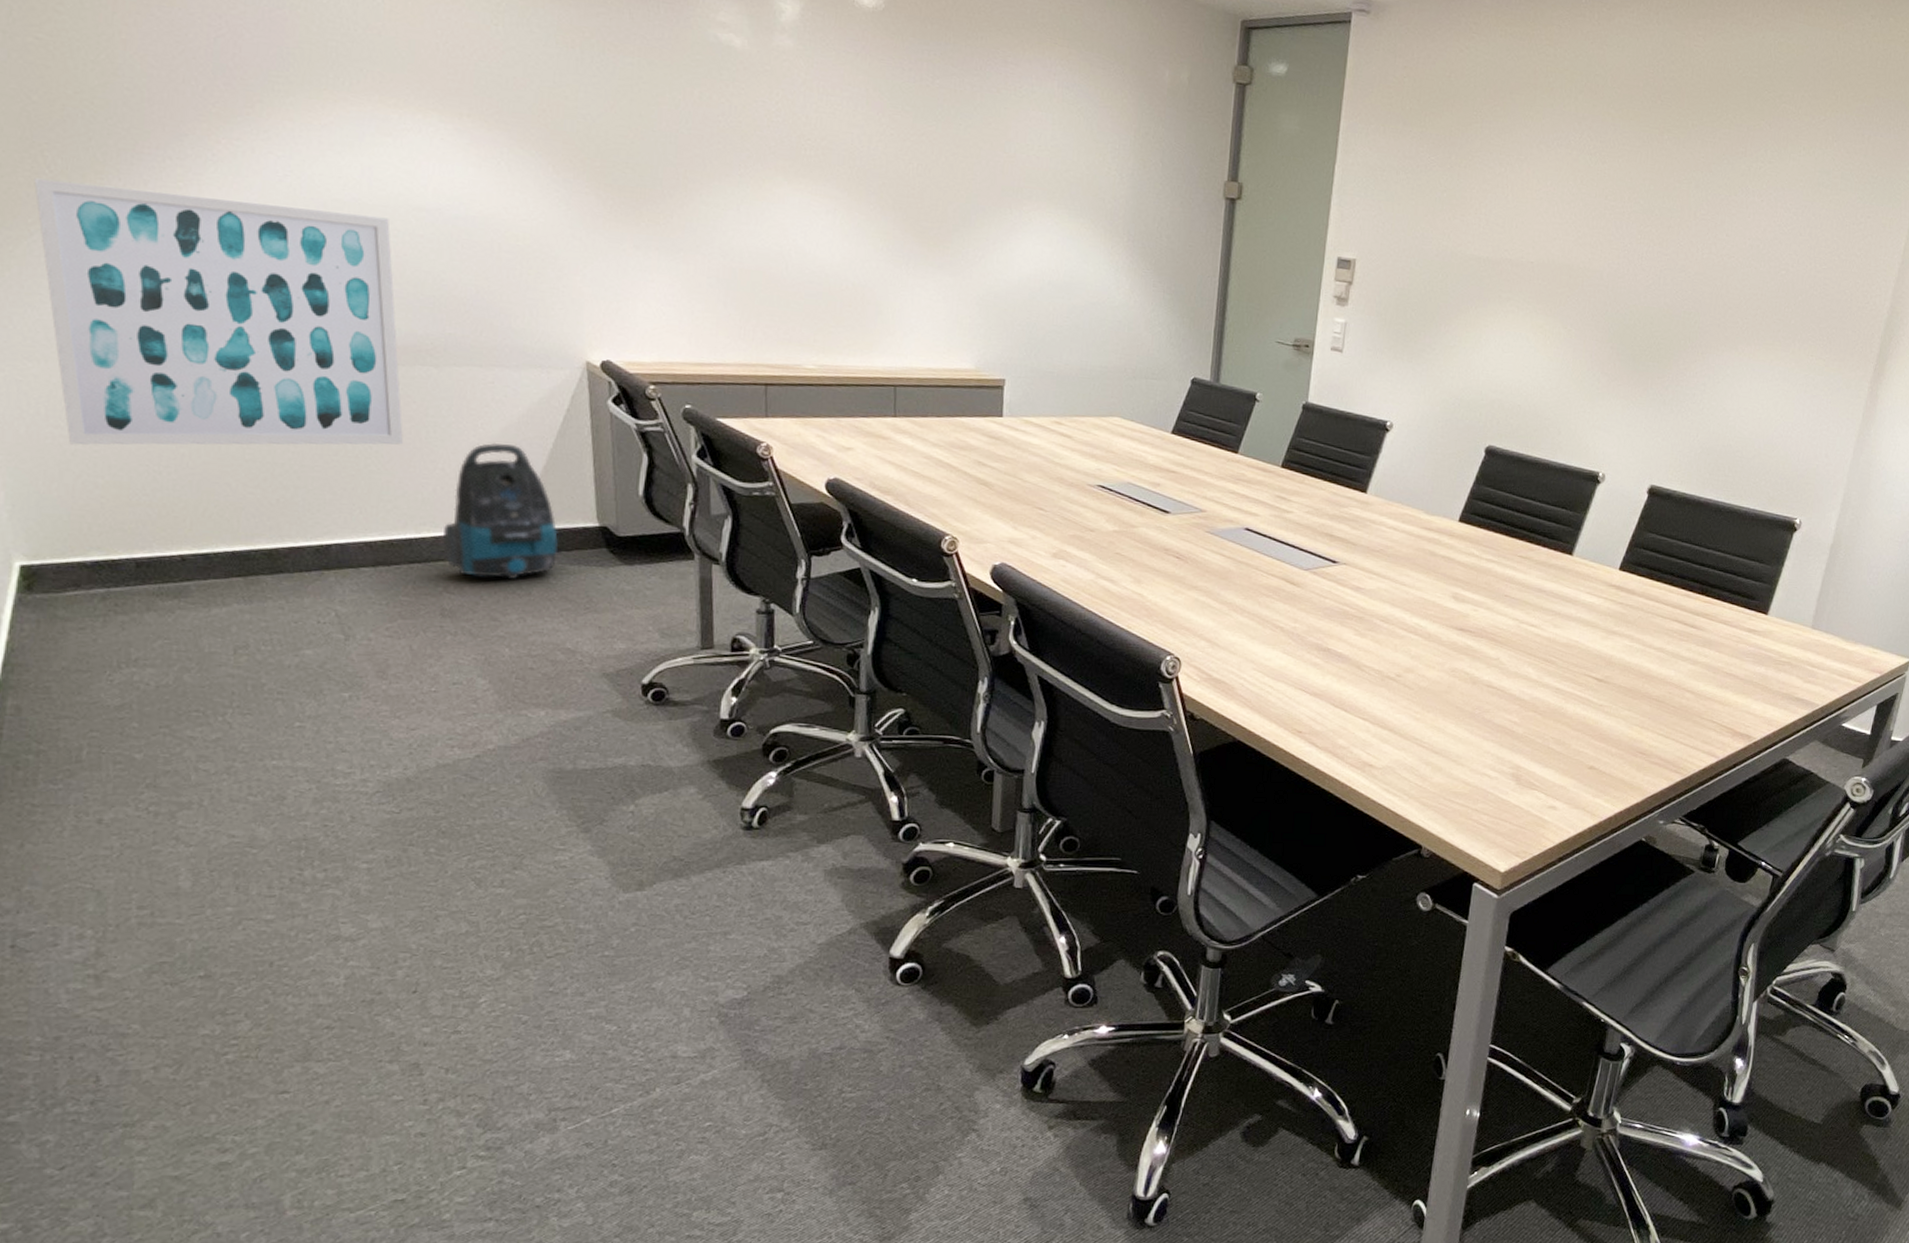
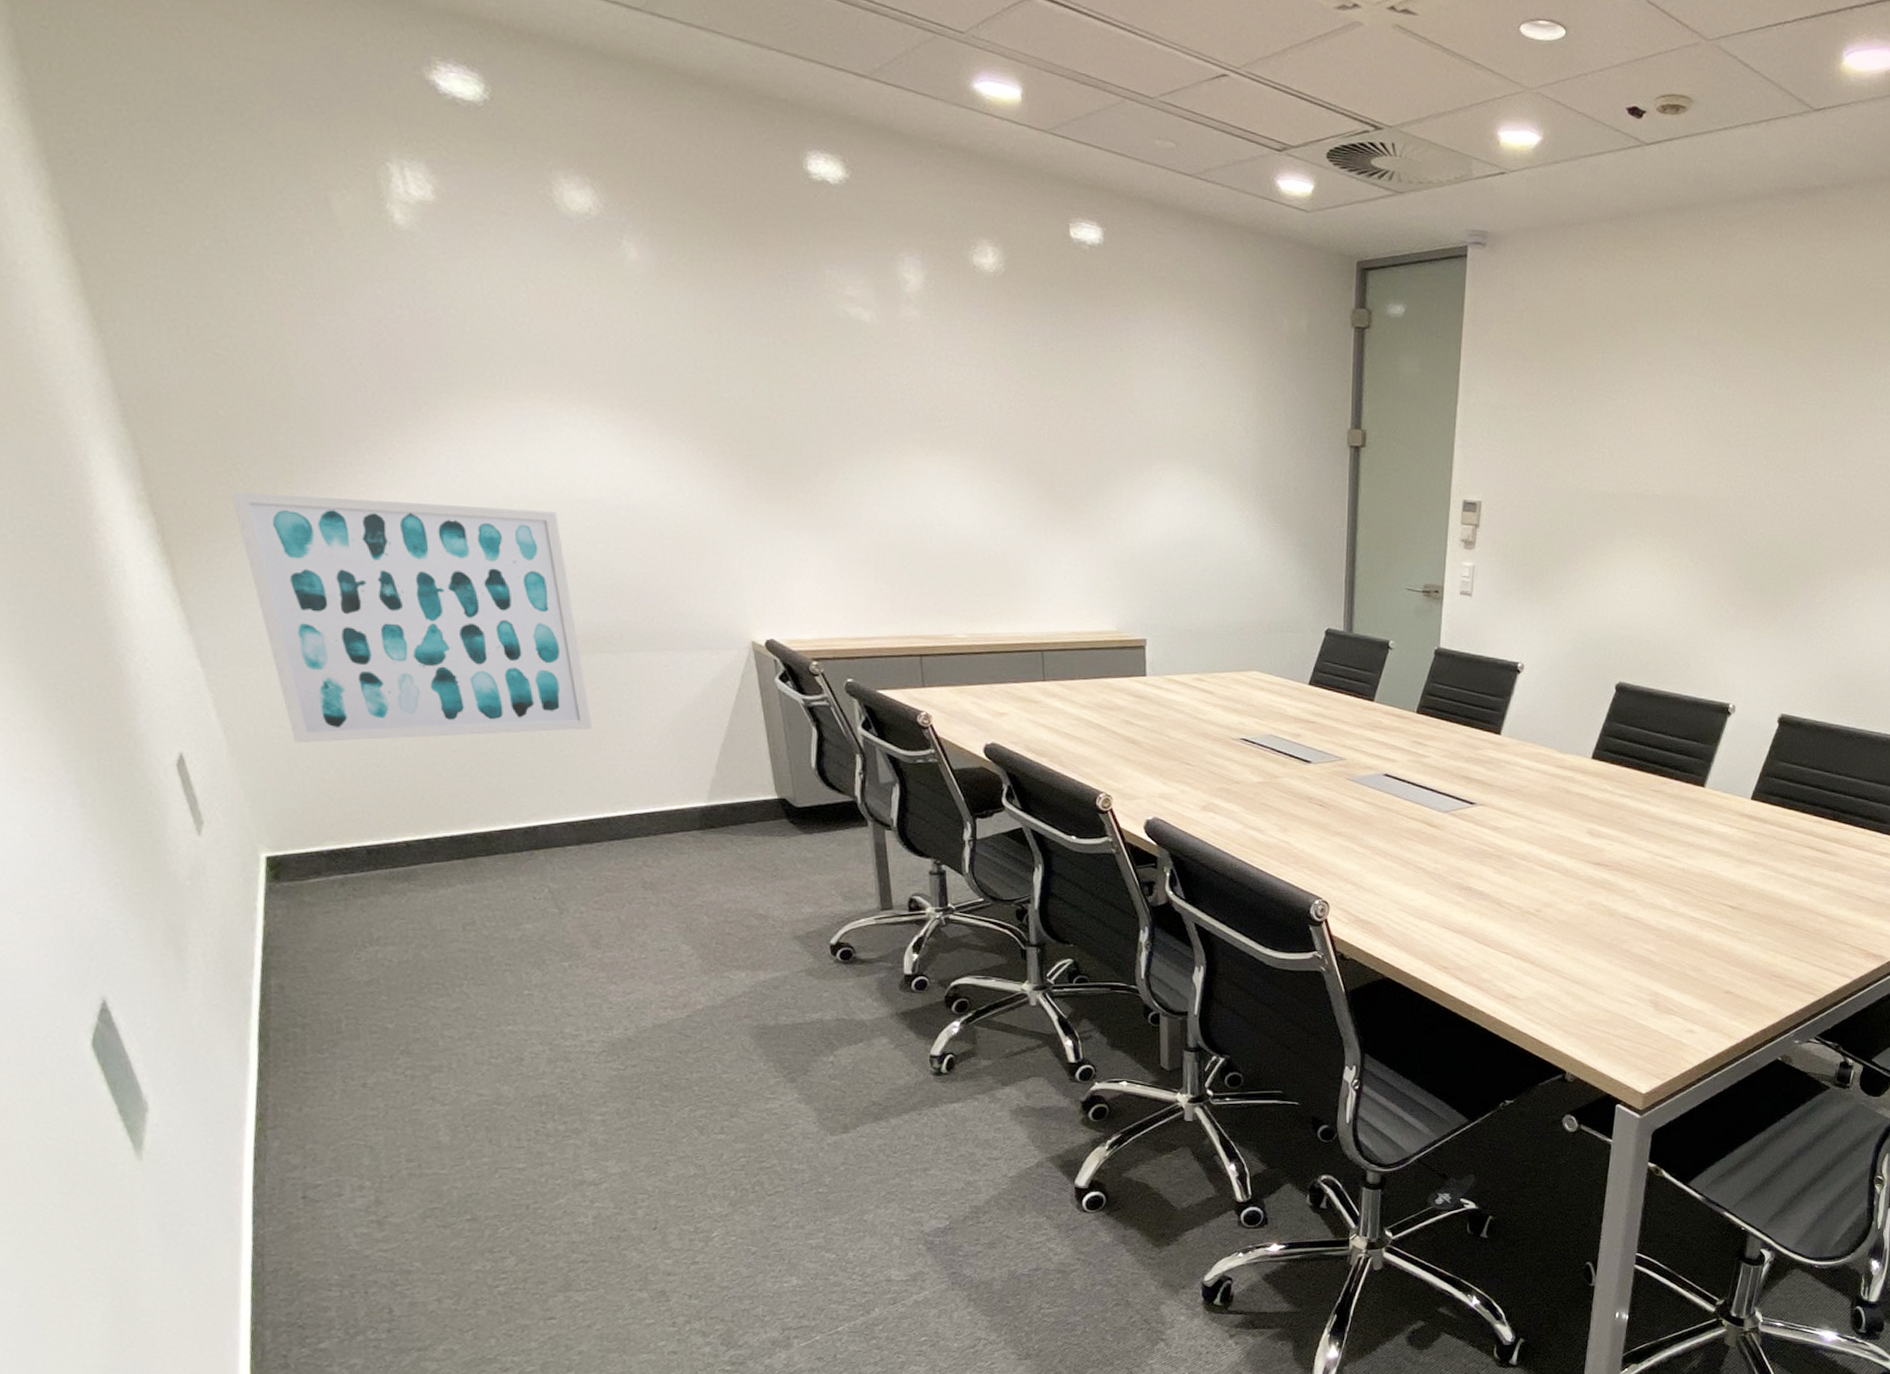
vacuum cleaner: present [443,442,558,580] -> none [637,723,742,853]

